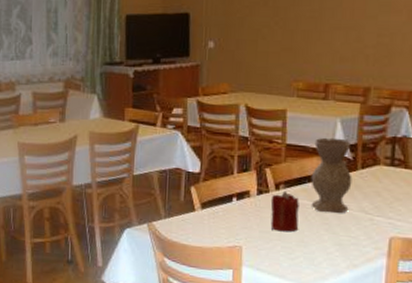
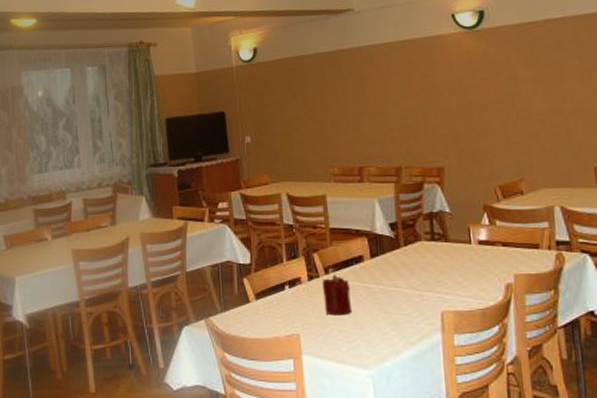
vase: present [311,137,352,214] -> none [356,218,398,293]

